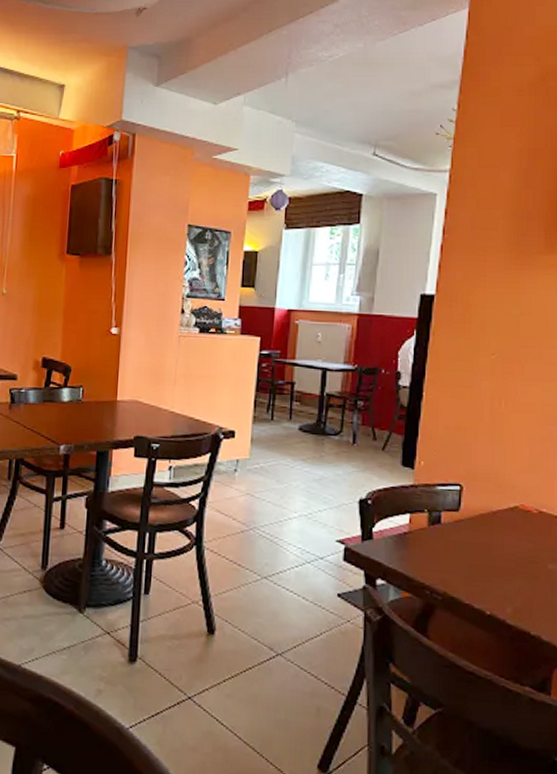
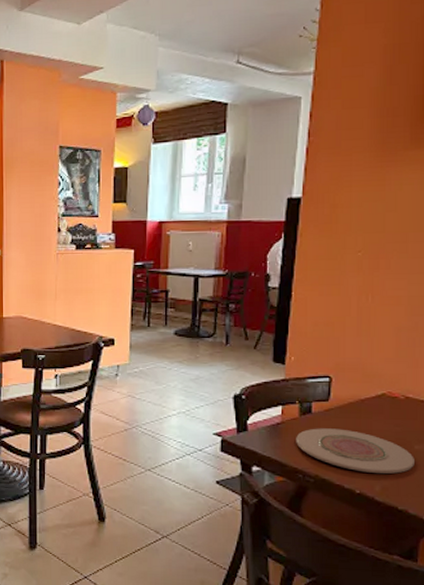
plate: none [424,540,548,595] -> present [296,428,414,474]

